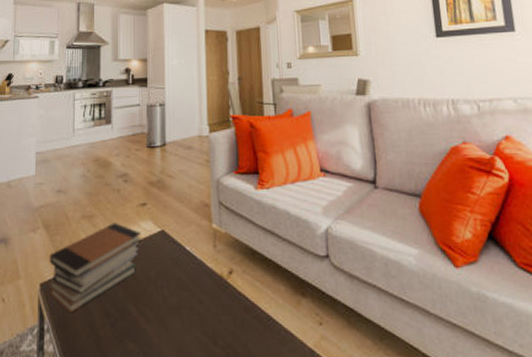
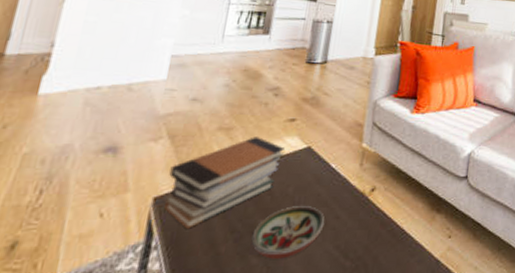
decorative bowl: none [125,290,189,344] -> present [251,206,325,259]

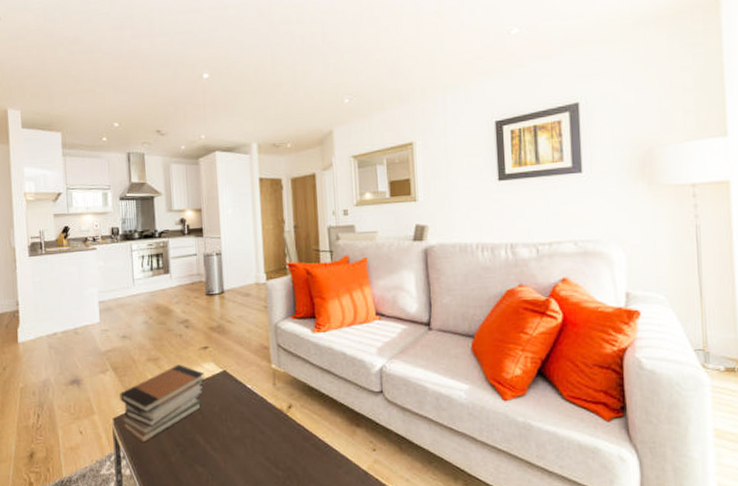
decorative bowl: present [251,206,325,259] -> none [193,423,252,468]

